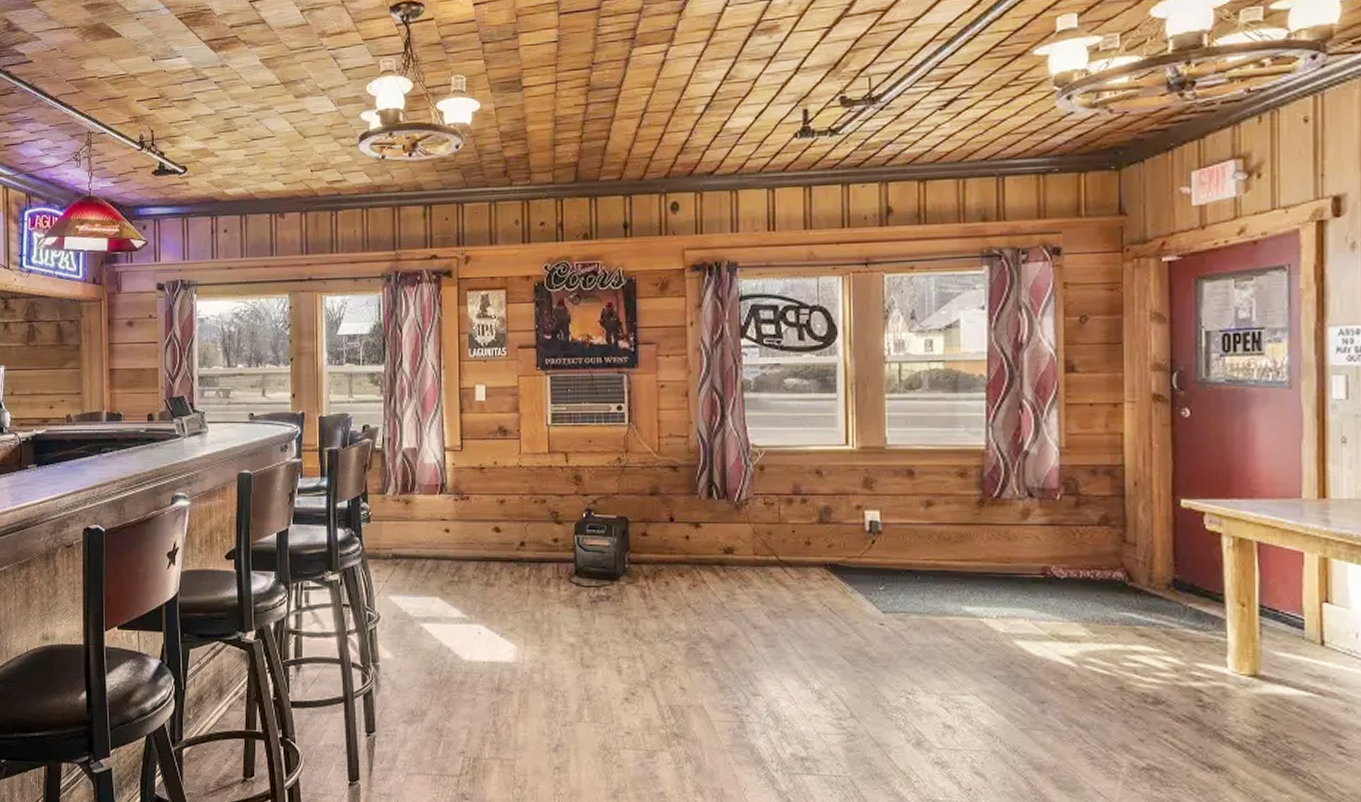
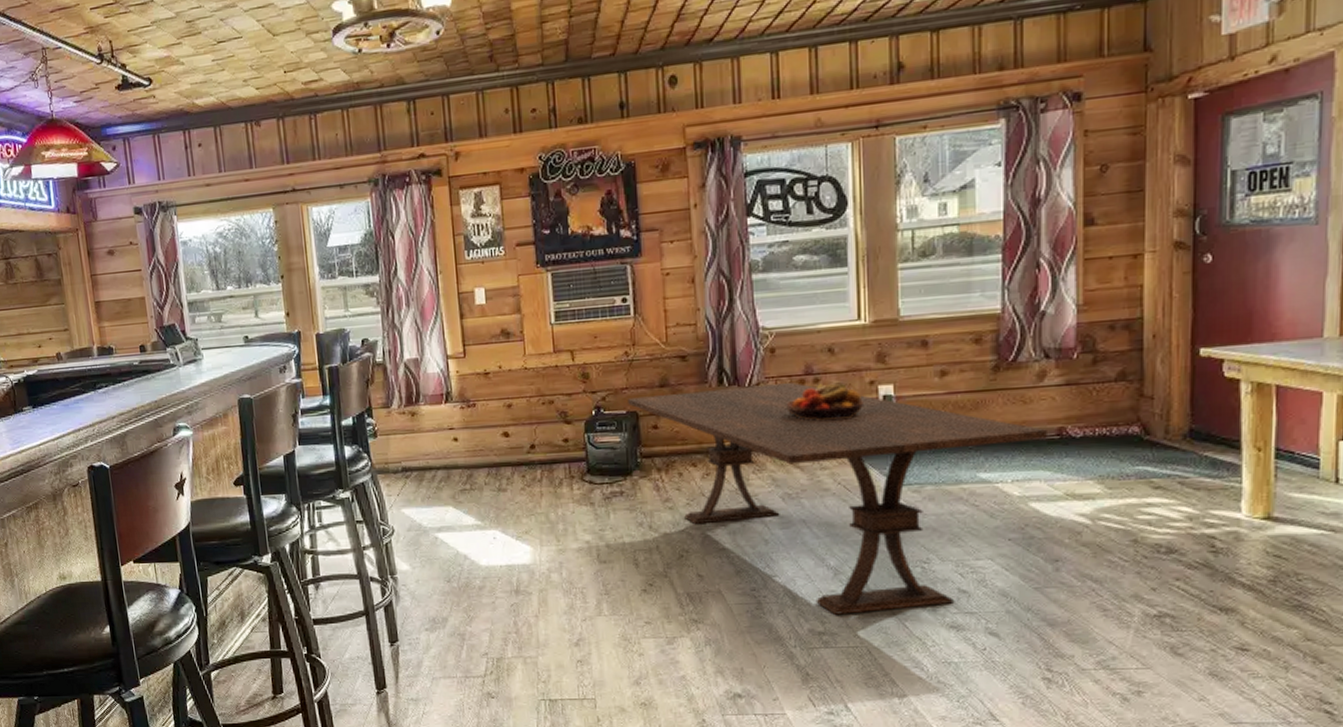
dining table: none [618,501,1031,741] -> present [628,383,1047,615]
fruit bowl: none [774,505,850,542] -> present [786,384,863,421]

